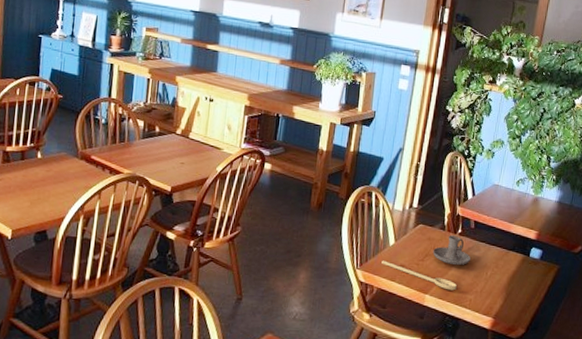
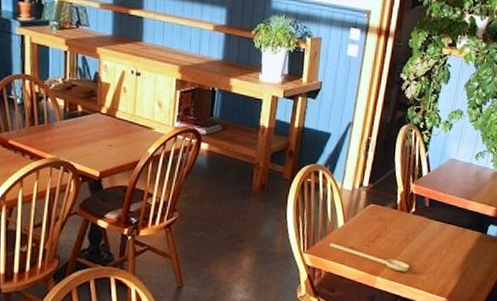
candle holder: present [433,235,471,266] -> none [384,215,424,246]

